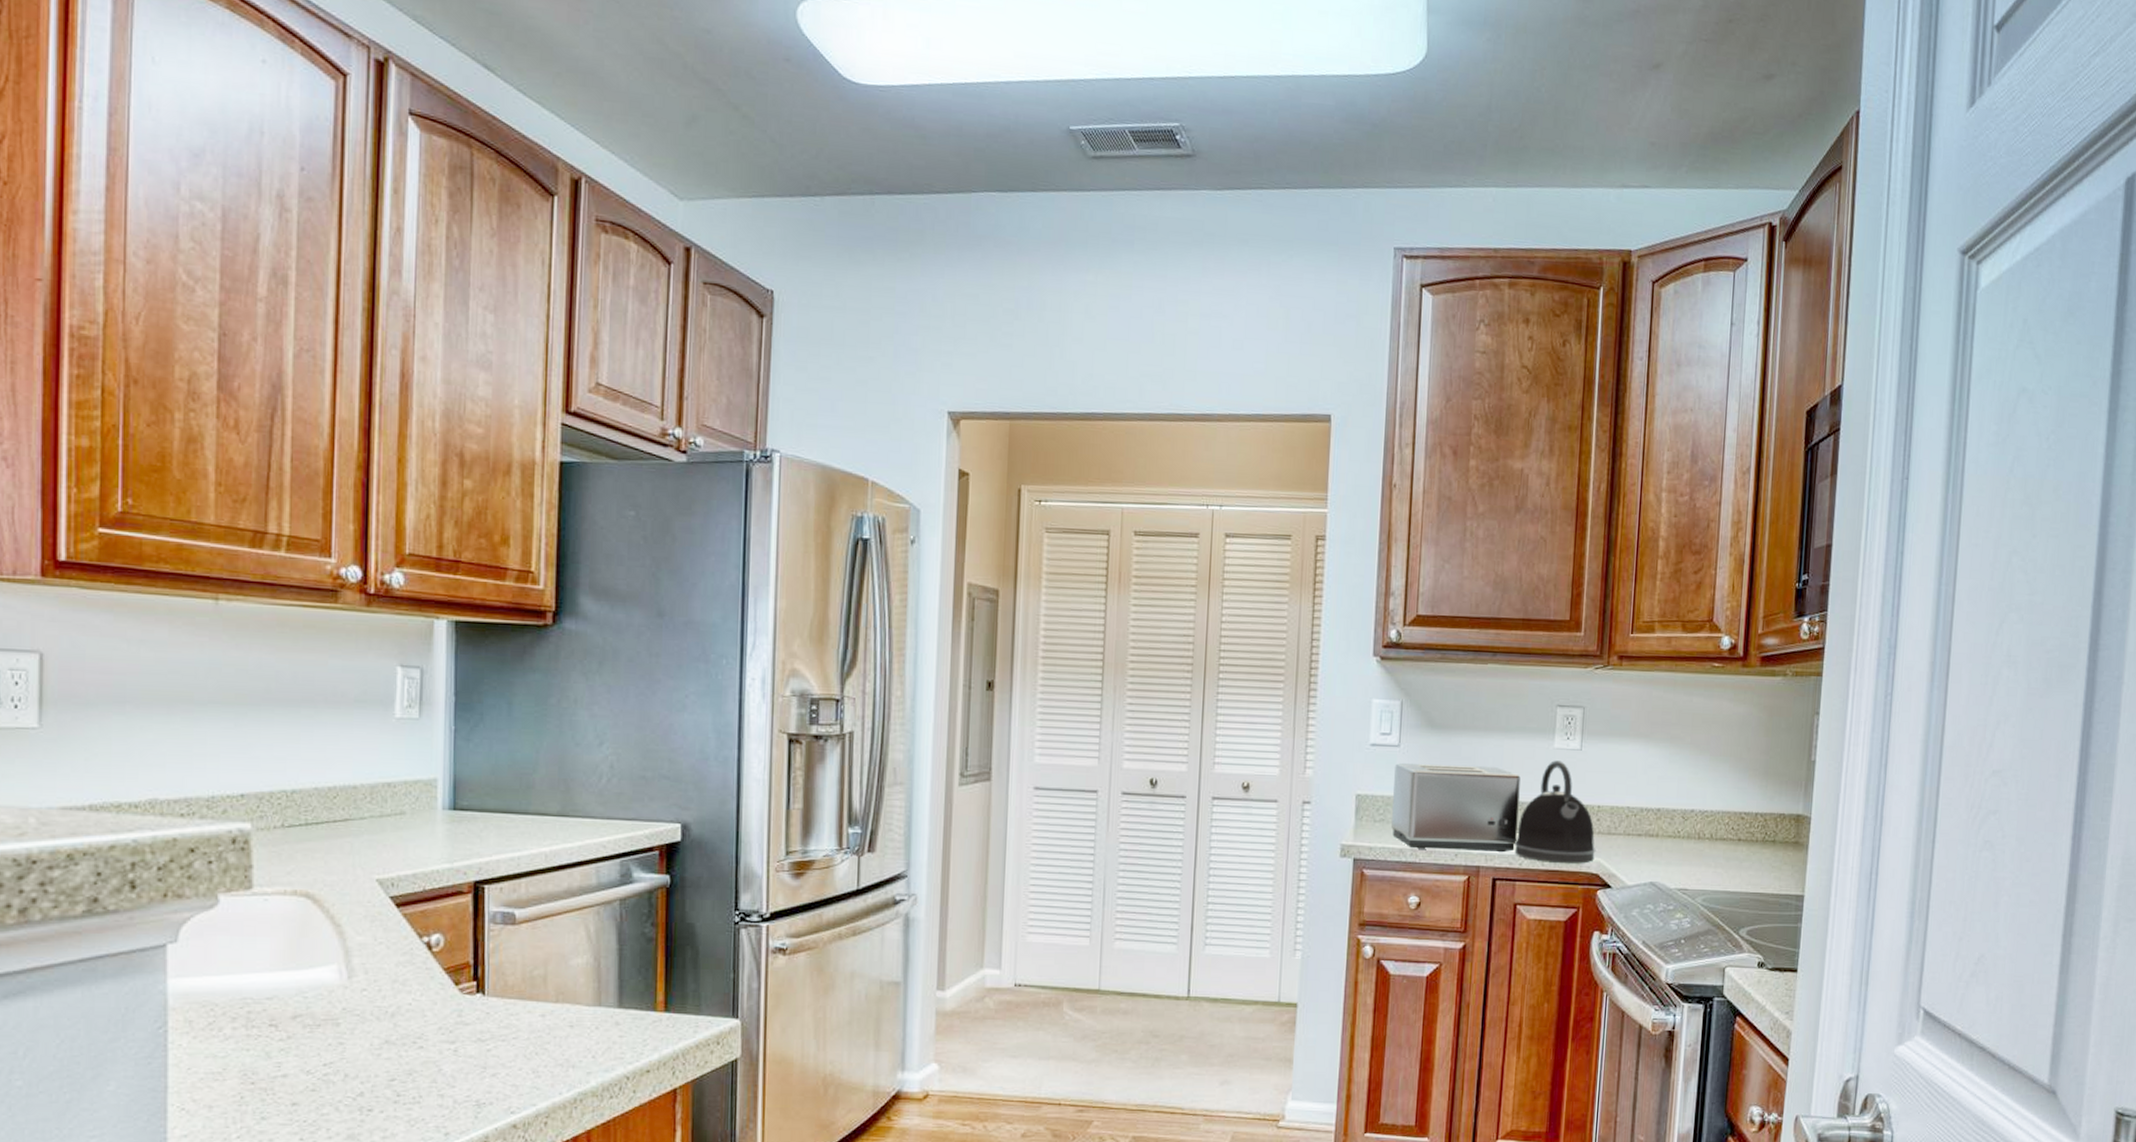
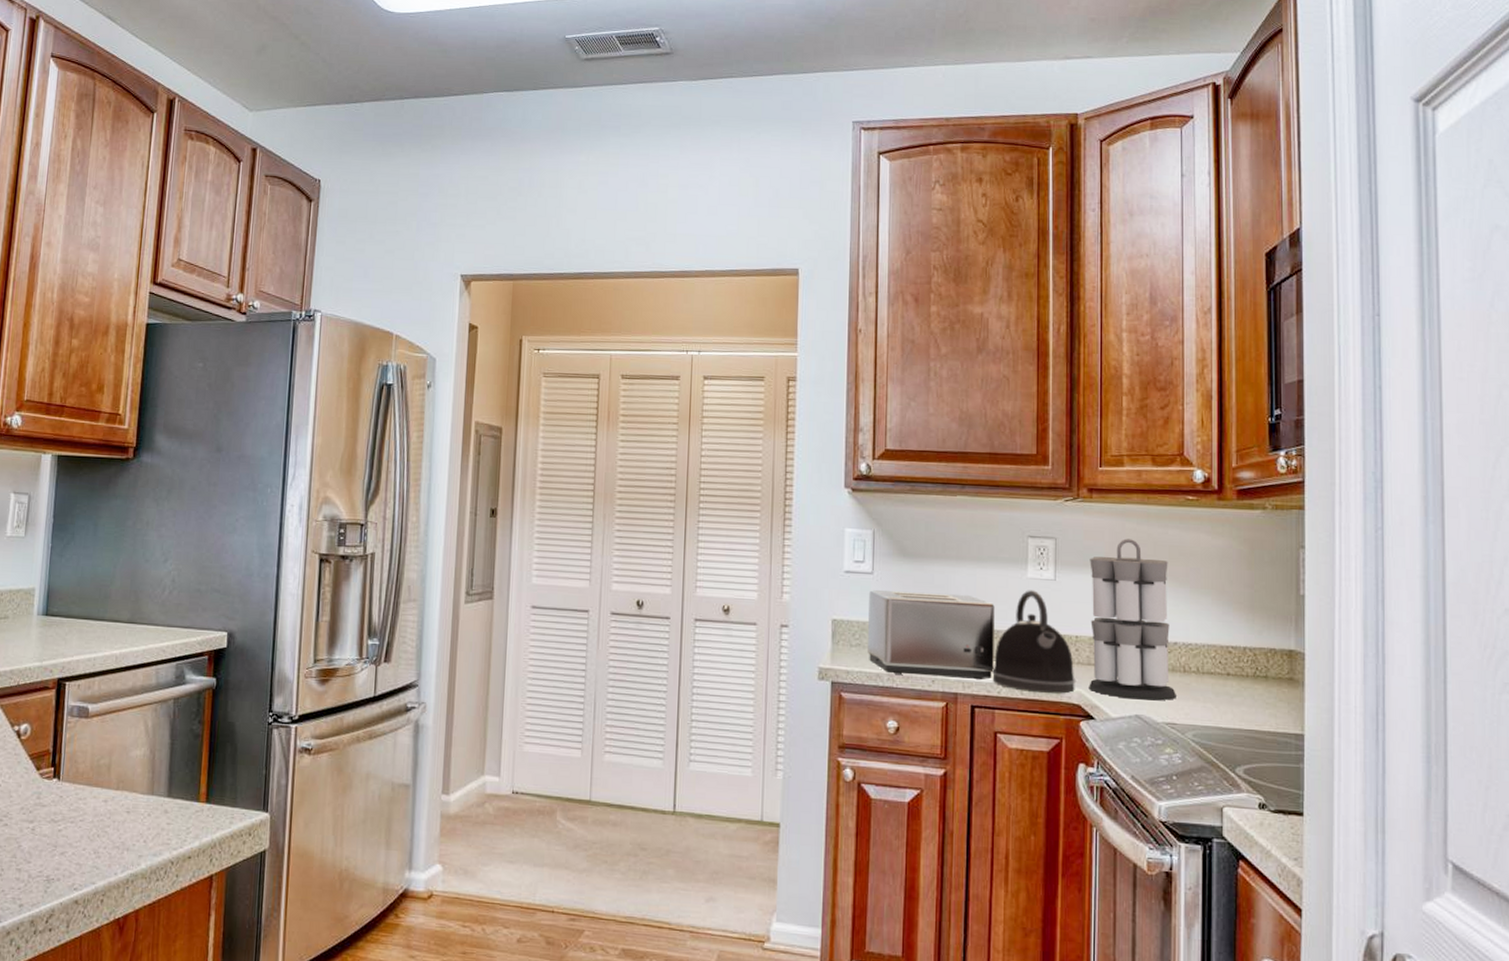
spice rack: none [1607,707,1691,868] -> present [1089,538,1176,701]

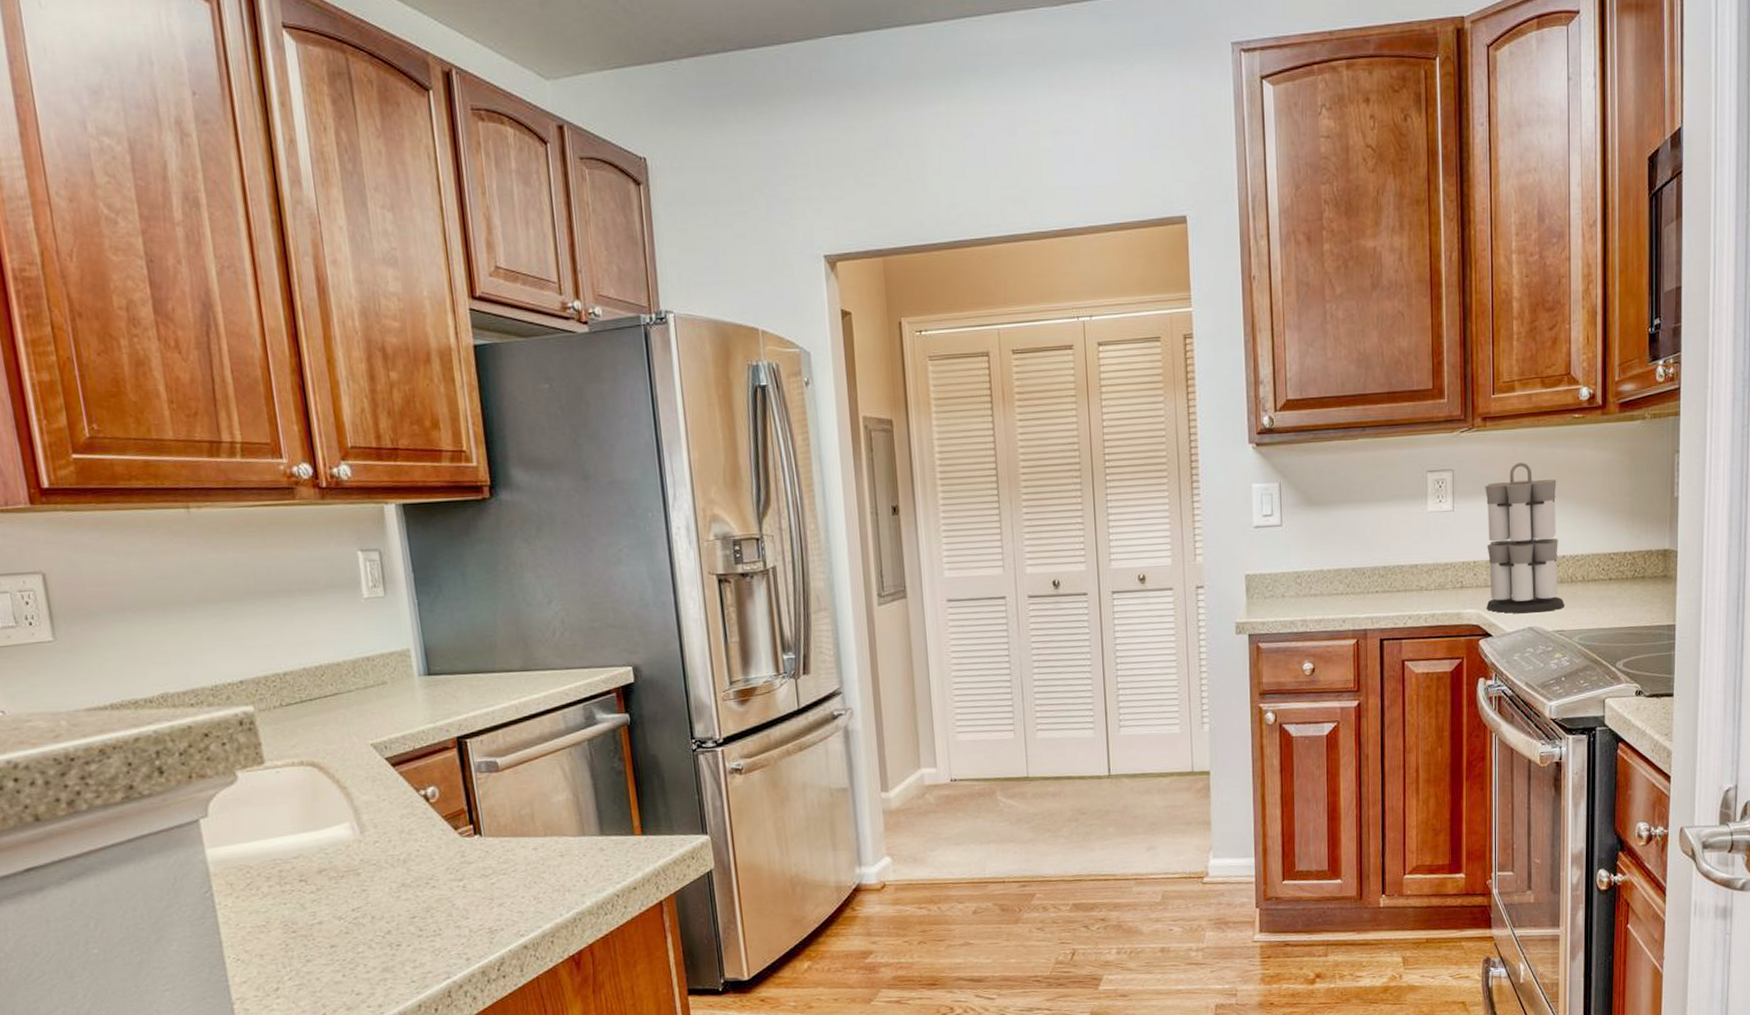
toaster: present [868,590,995,679] -> none [1279,535,1399,619]
kettle: present [991,590,1077,693] -> none [1397,523,1475,619]

